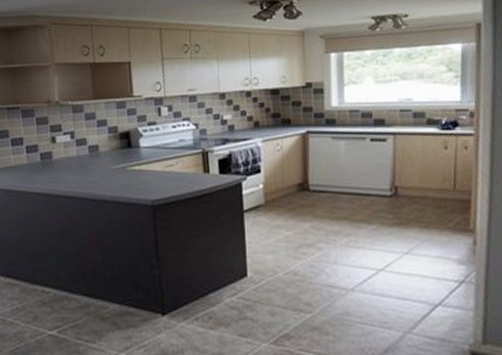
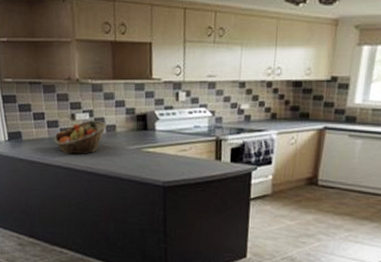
fruit basket: none [33,142,89,180] -> present [54,120,107,155]

